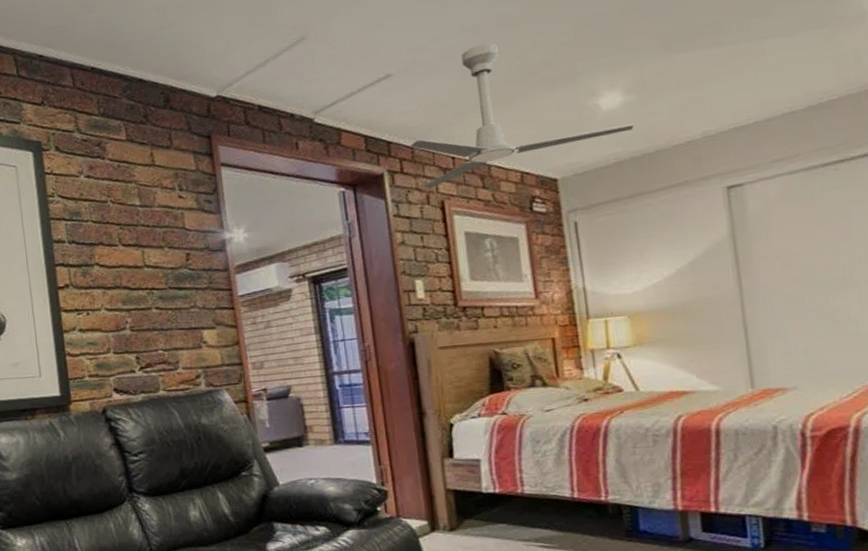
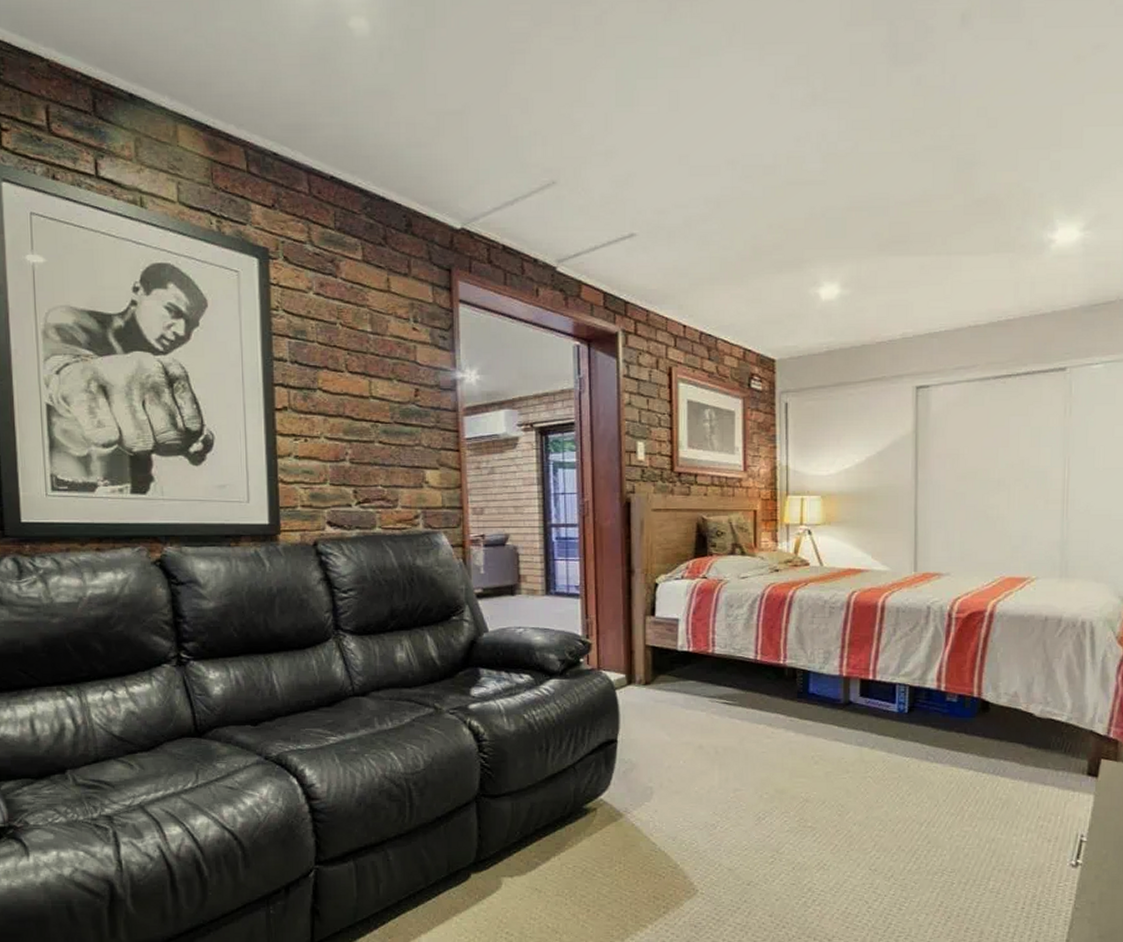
ceiling fan: present [409,43,637,189] -> none [645,219,849,353]

